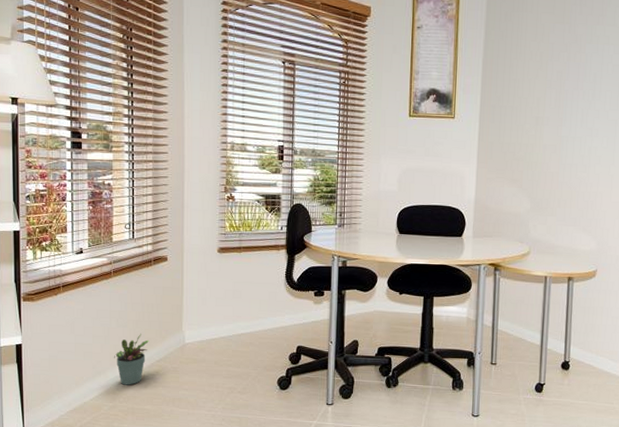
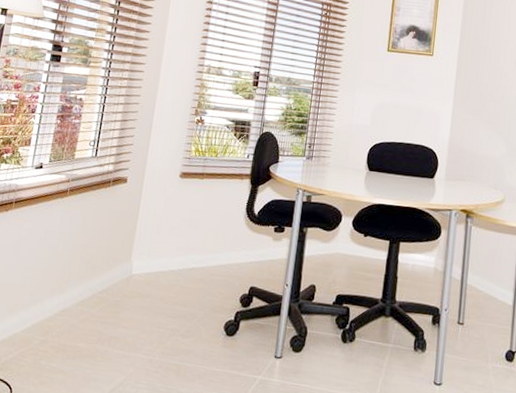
potted plant: present [114,333,149,385] -> none [55,259,94,318]

